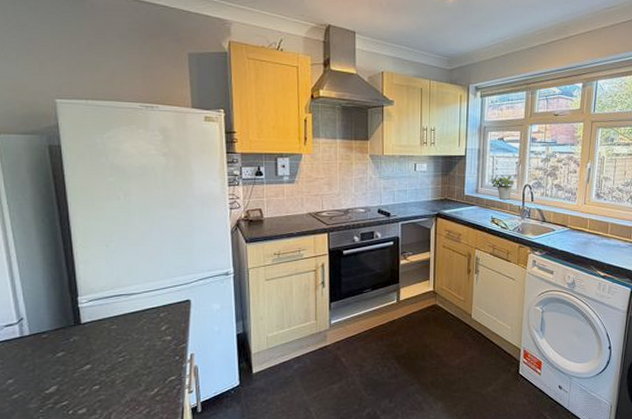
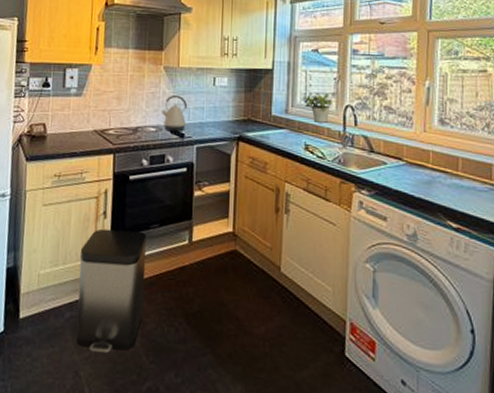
pedal bin: none [303,295,361,393] -> present [76,228,147,354]
kettle: none [368,179,394,212] -> present [161,94,188,132]

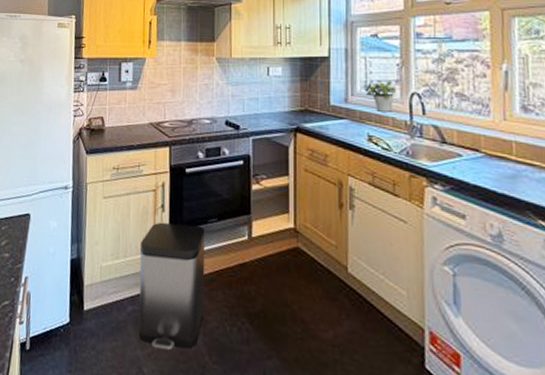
kettle: present [161,94,188,132] -> none [215,86,243,124]

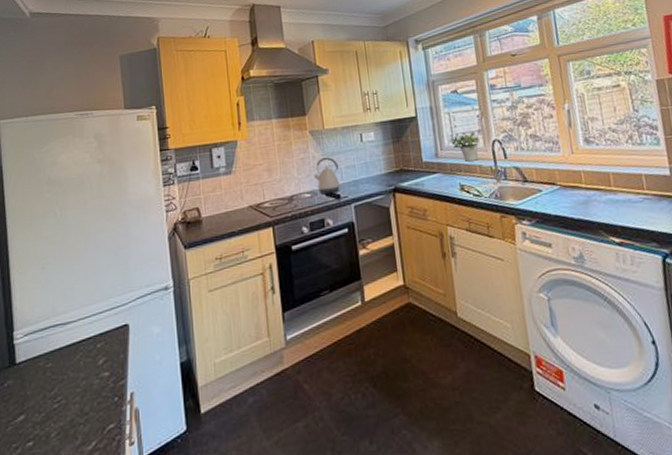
pedal bin: present [138,222,206,351] -> none [253,300,328,435]
kettle: none [215,86,243,124] -> present [313,157,343,195]

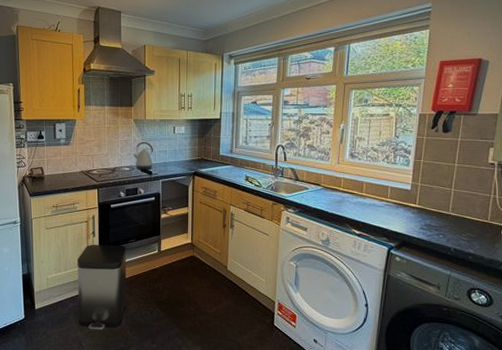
pedal bin: none [253,300,328,435] -> present [77,244,127,330]
potted plant: present [450,132,481,162] -> none [244,136,268,159]

